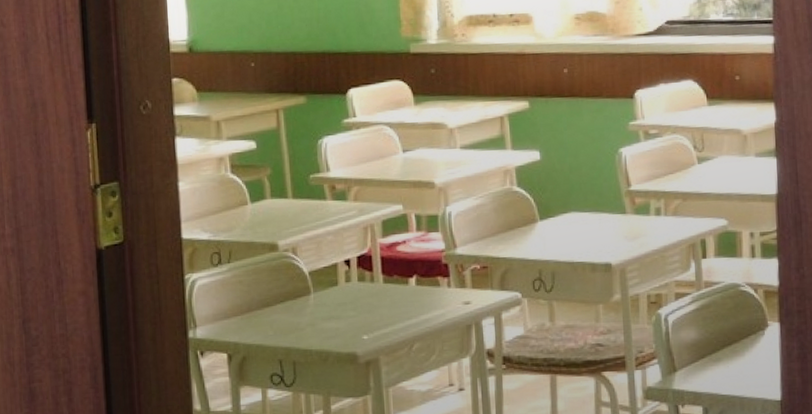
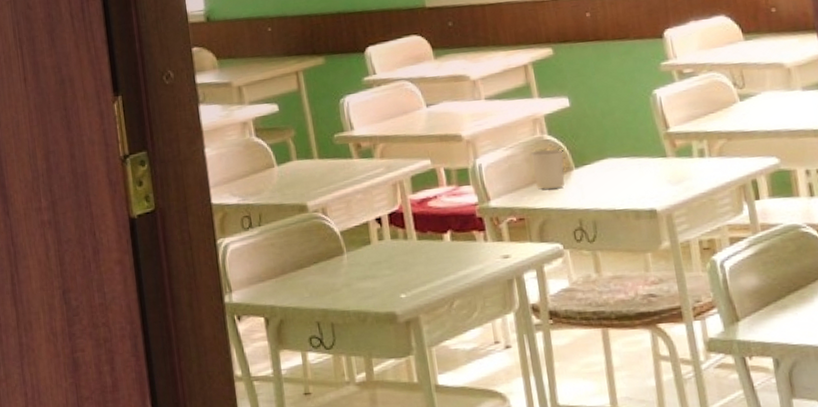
cup: none [499,200,530,239] -> present [530,149,565,189]

